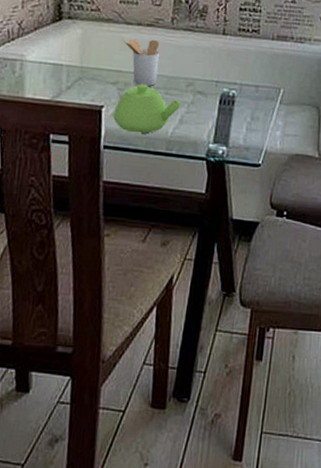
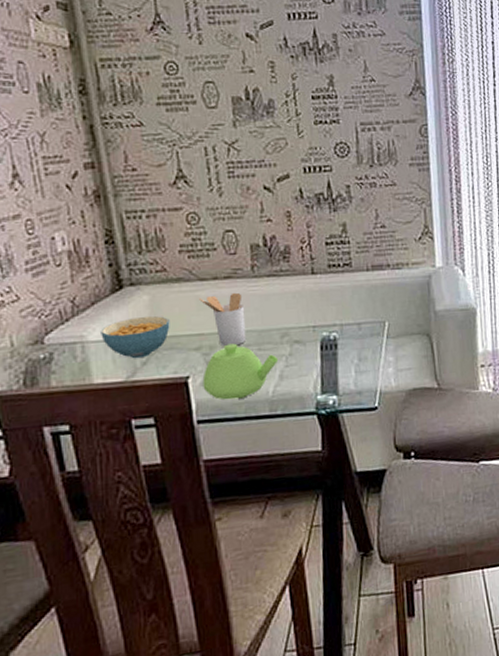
cereal bowl: none [37,47,96,83] -> present [100,315,170,359]

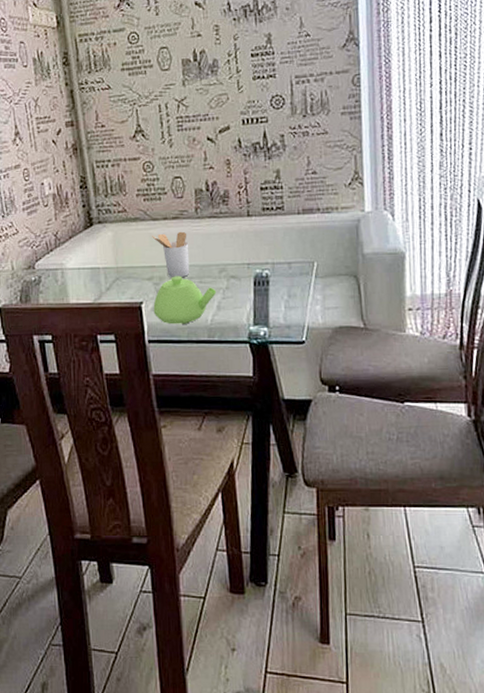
cereal bowl: present [100,315,170,359] -> none [76,249,128,285]

